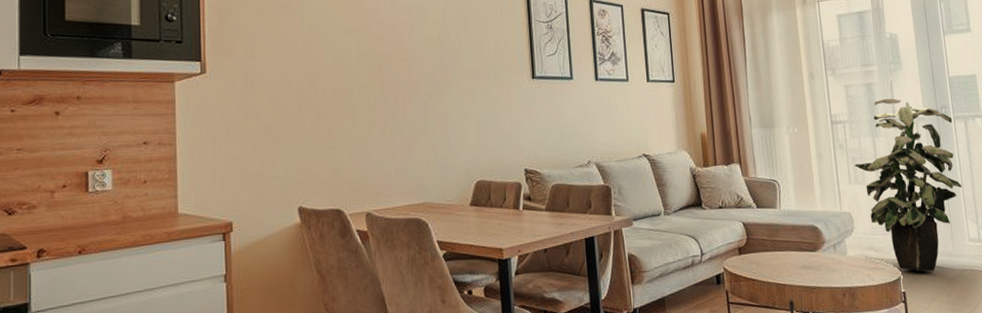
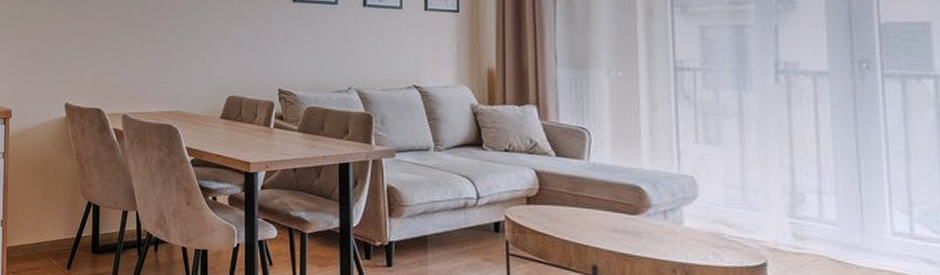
indoor plant: present [854,98,962,272] -> none [706,45,888,264]

